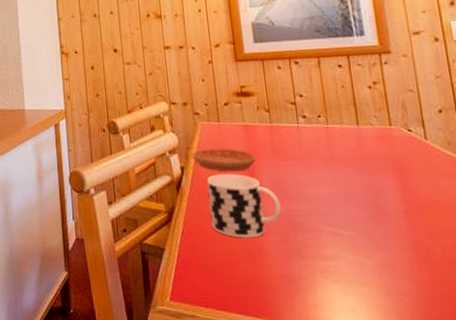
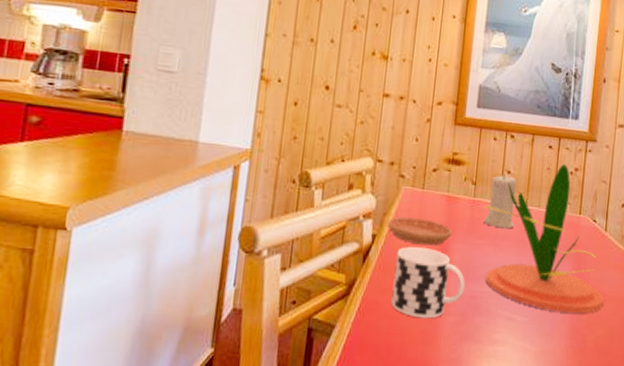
plant: none [283,80,444,225] -> present [484,164,604,314]
candle: none [285,98,320,149] -> present [484,174,517,229]

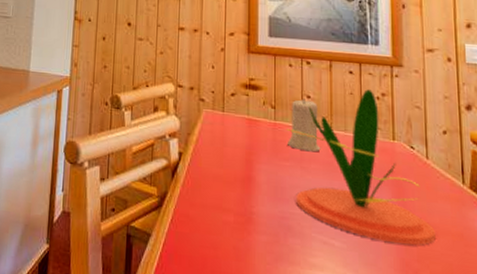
saucer: present [387,217,453,246] -> none [192,137,256,165]
cup: present [391,247,465,319] -> none [202,165,274,236]

